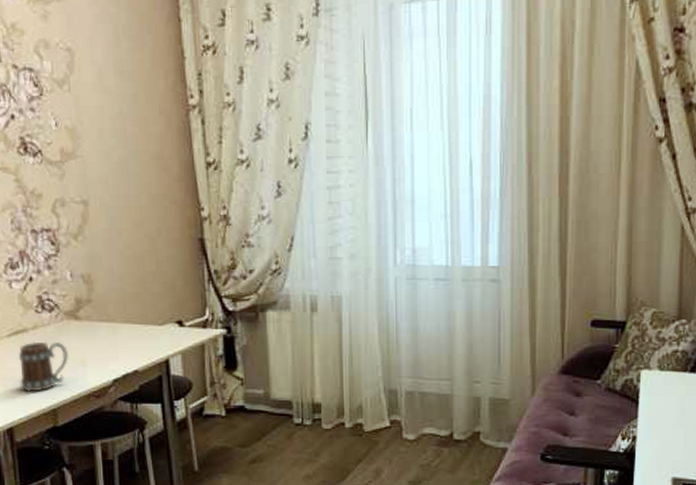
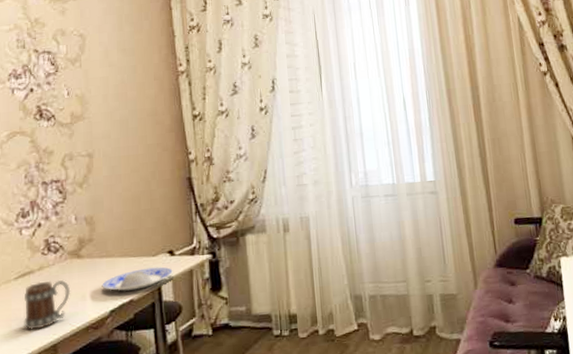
plate: none [103,337,182,360] -> present [102,266,173,291]

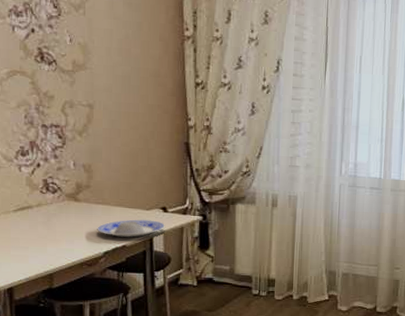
mug: present [24,280,71,330] -> none [22,217,68,259]

